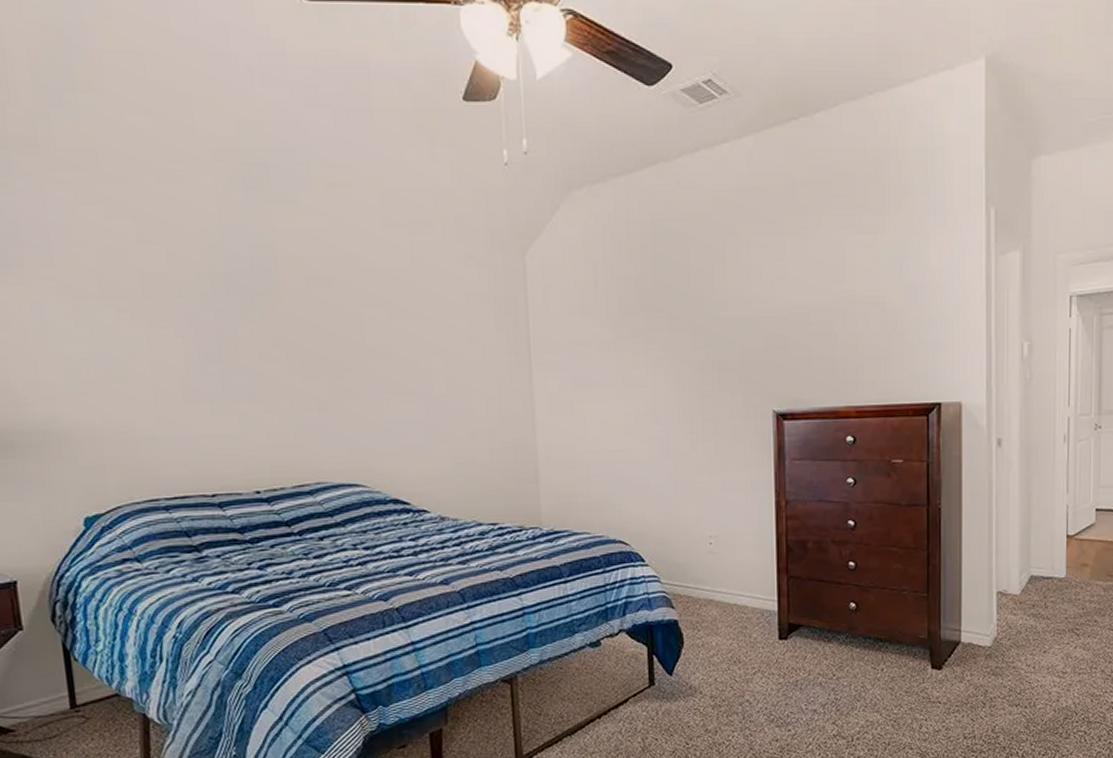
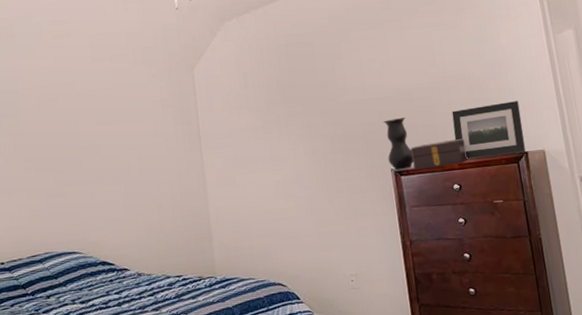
vase: none [769,346,802,413] -> present [383,118,414,171]
jewelry box: none [799,378,868,415] -> present [410,138,468,171]
picture frame: none [855,337,940,406] -> present [452,101,526,159]

